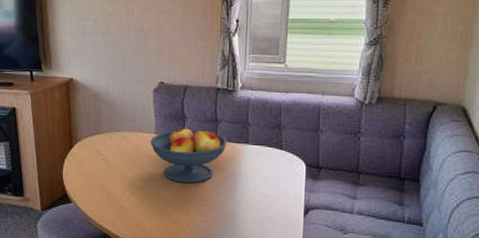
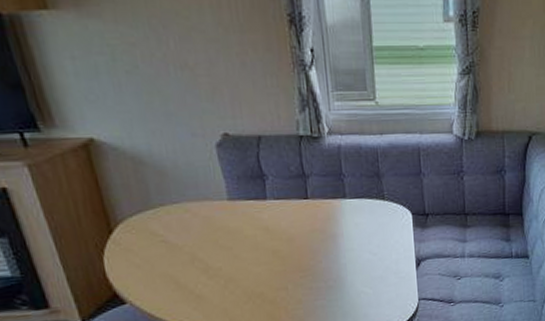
fruit bowl: present [150,128,227,183] -> none [223,187,321,255]

